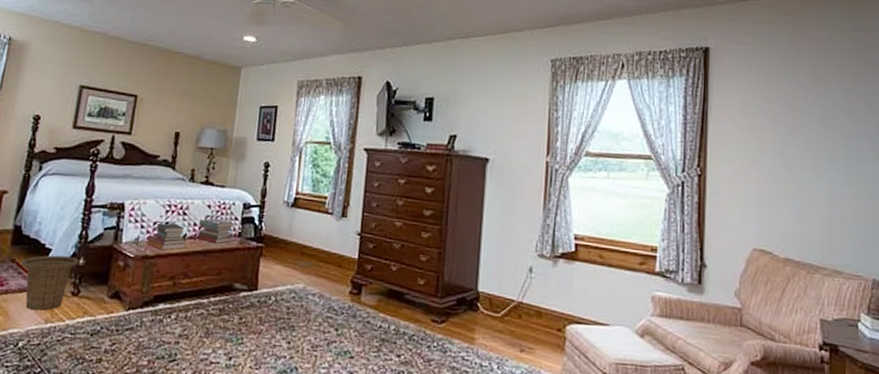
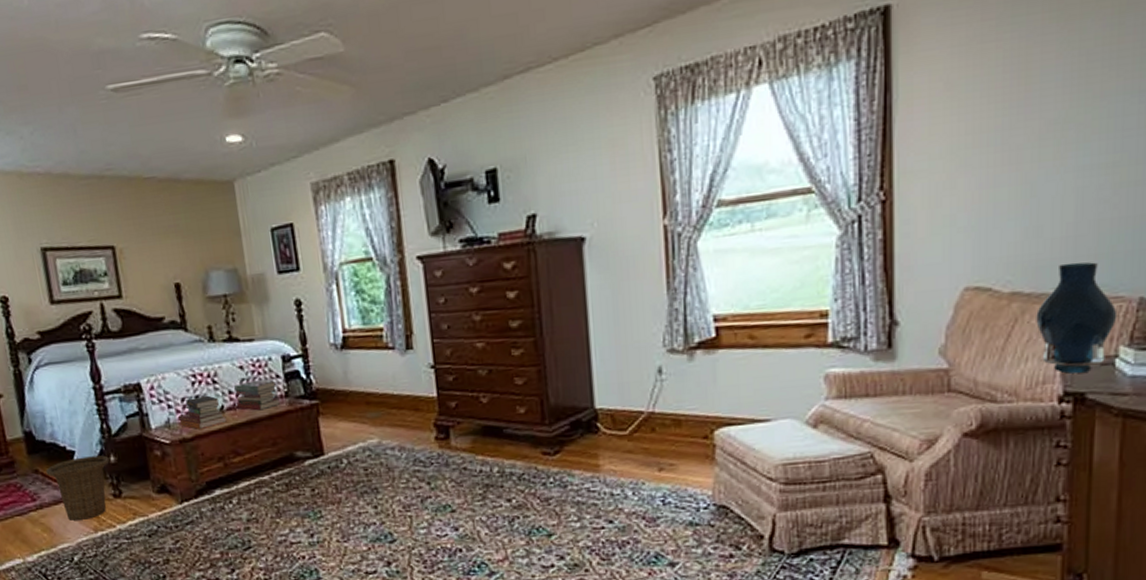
vase: none [803,244,859,329] -> present [1036,262,1118,374]

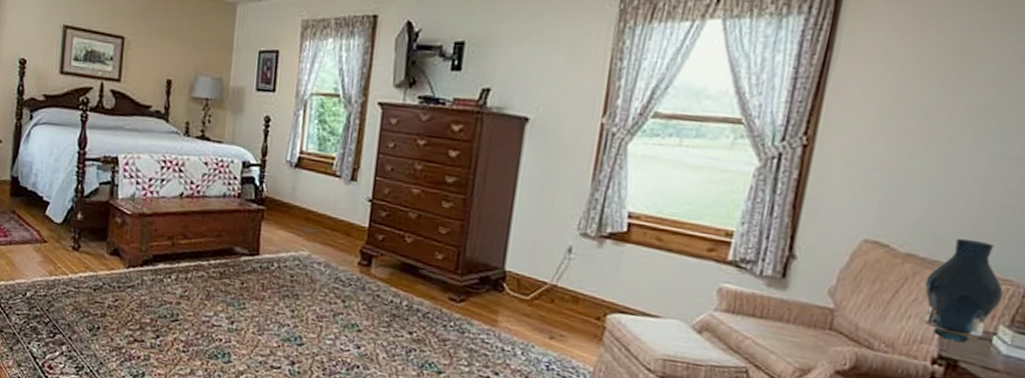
basket: present [46,455,110,522] -> none [22,208,77,263]
books: present [178,395,227,429] -> none [143,180,183,209]
books: present [234,380,280,411] -> none [195,176,232,205]

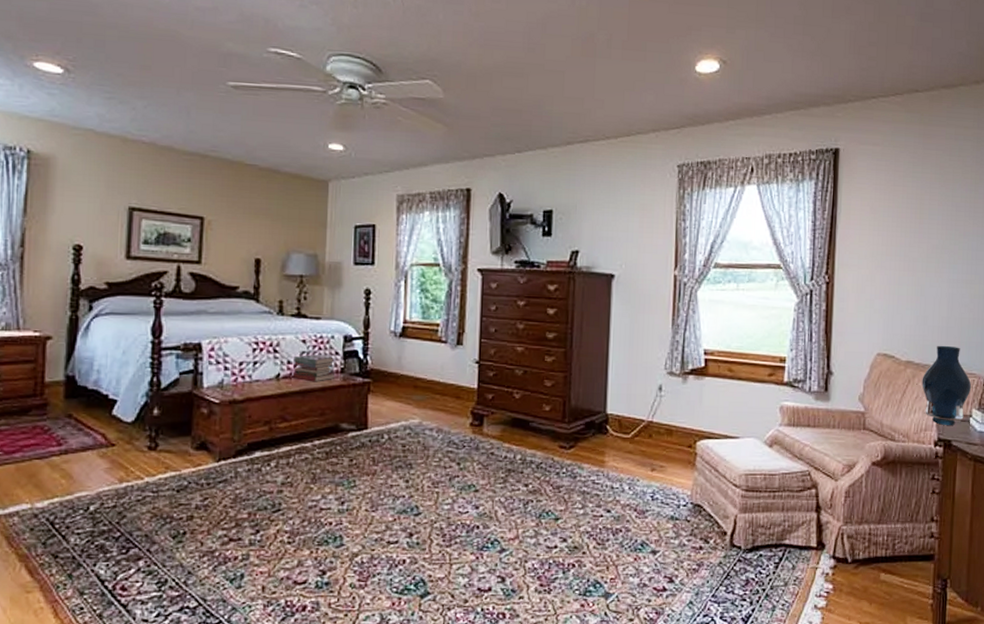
books: none [195,176,232,205] -> present [293,354,335,382]

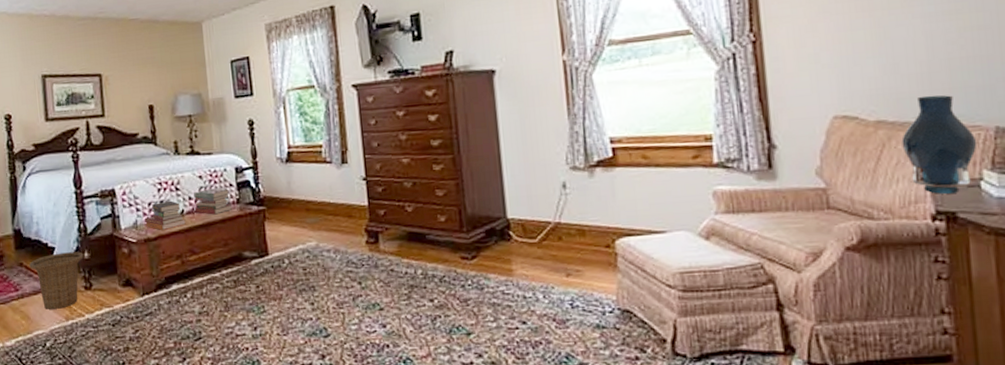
basket: none [80,407,152,470] -> present [29,251,84,310]
books: none [233,362,280,393] -> present [145,200,186,230]

